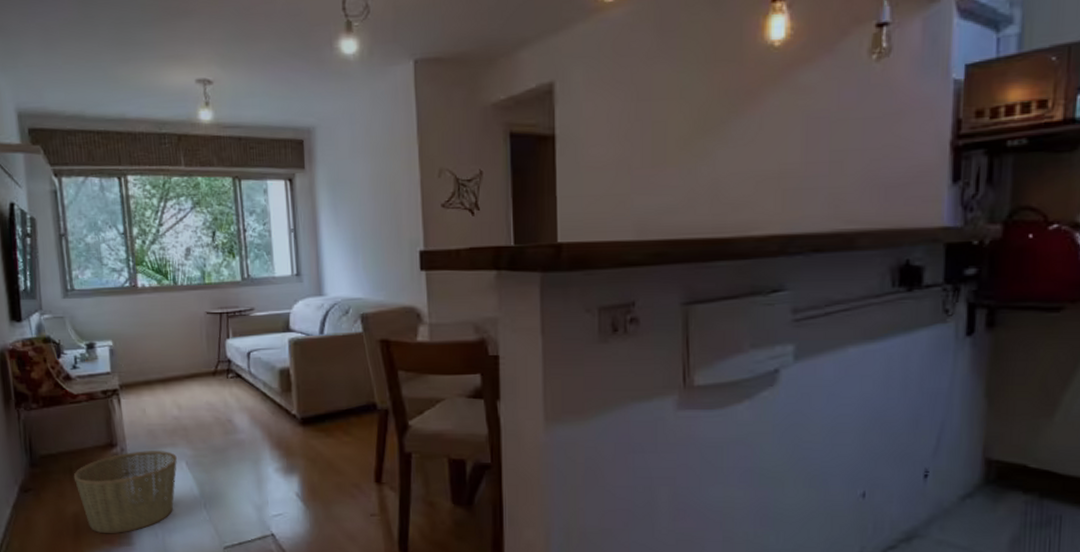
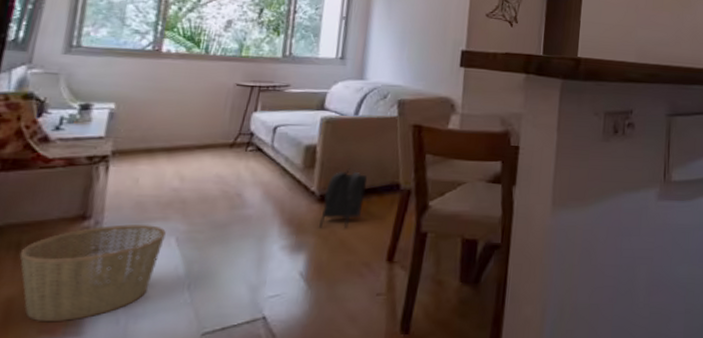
backpack: none [305,390,344,451] -> present [318,168,368,229]

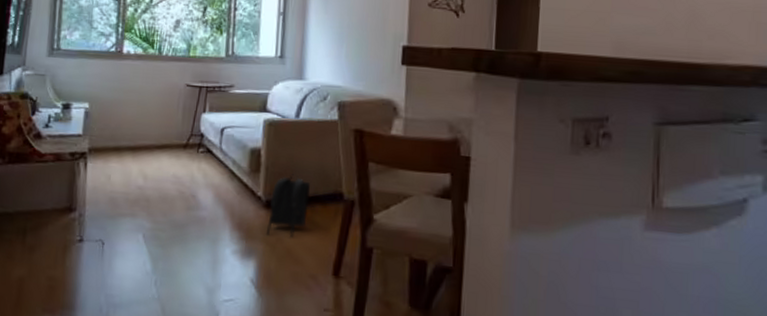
basket: present [20,224,166,322] -> none [26,218,135,304]

